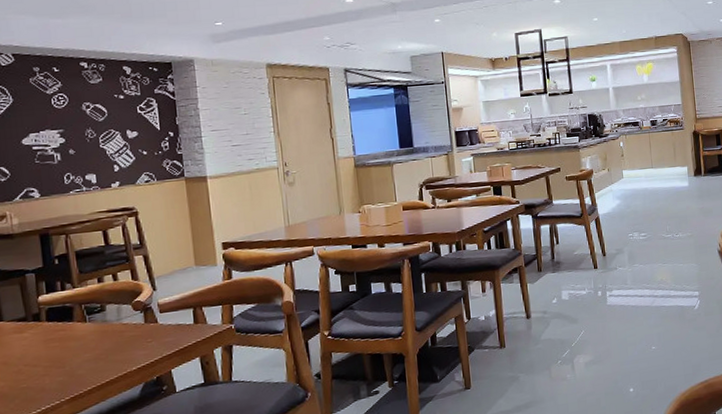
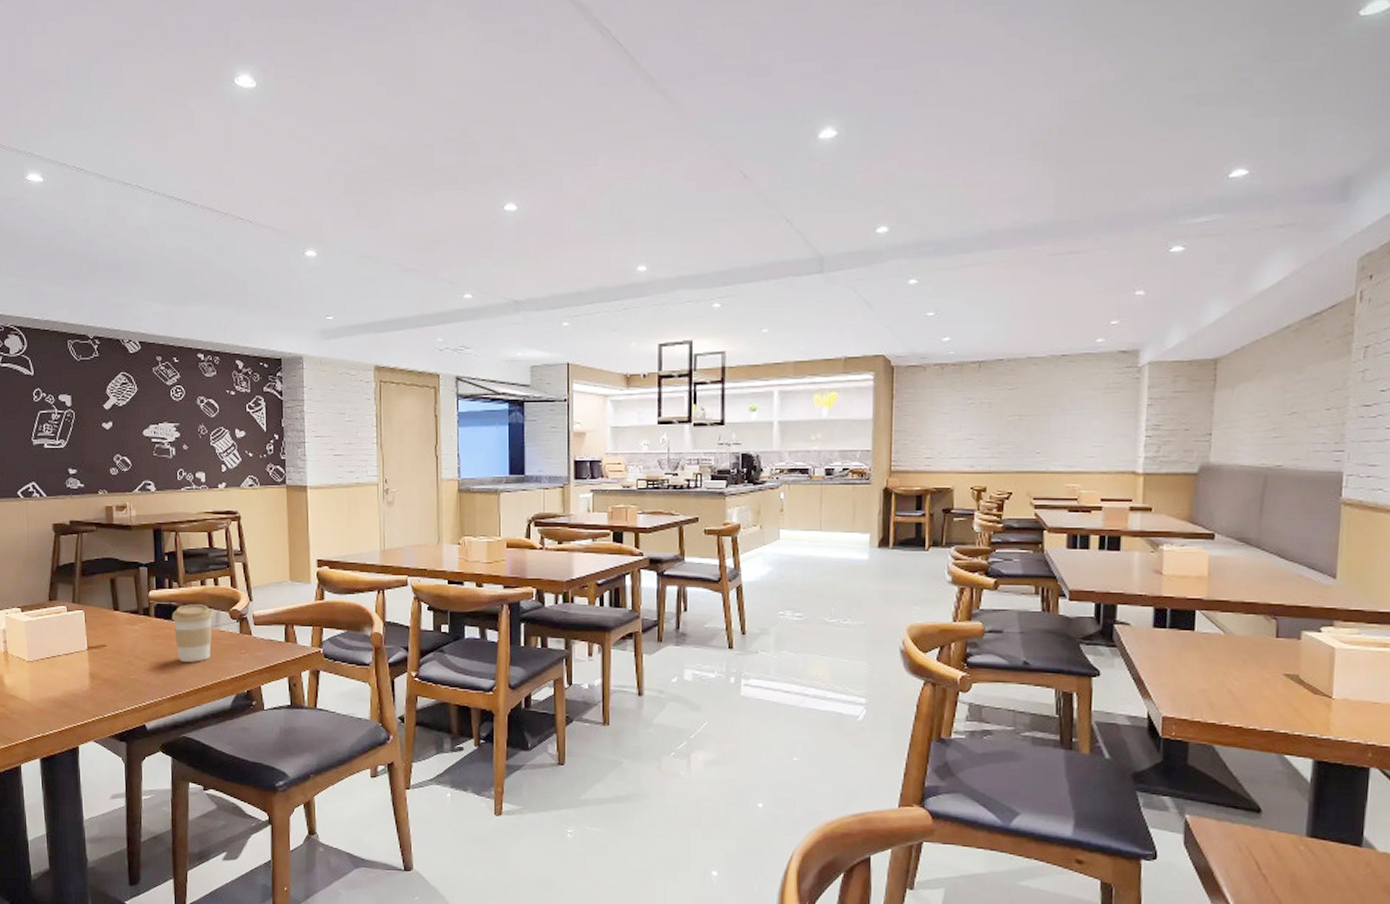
coffee cup: none [66,301,114,361] -> present [172,604,213,662]

